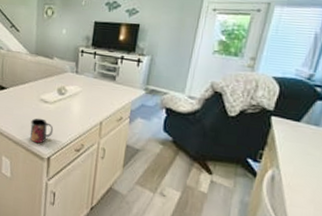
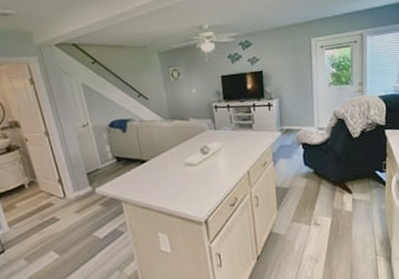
mug: present [30,118,54,144] -> none [180,182,205,210]

